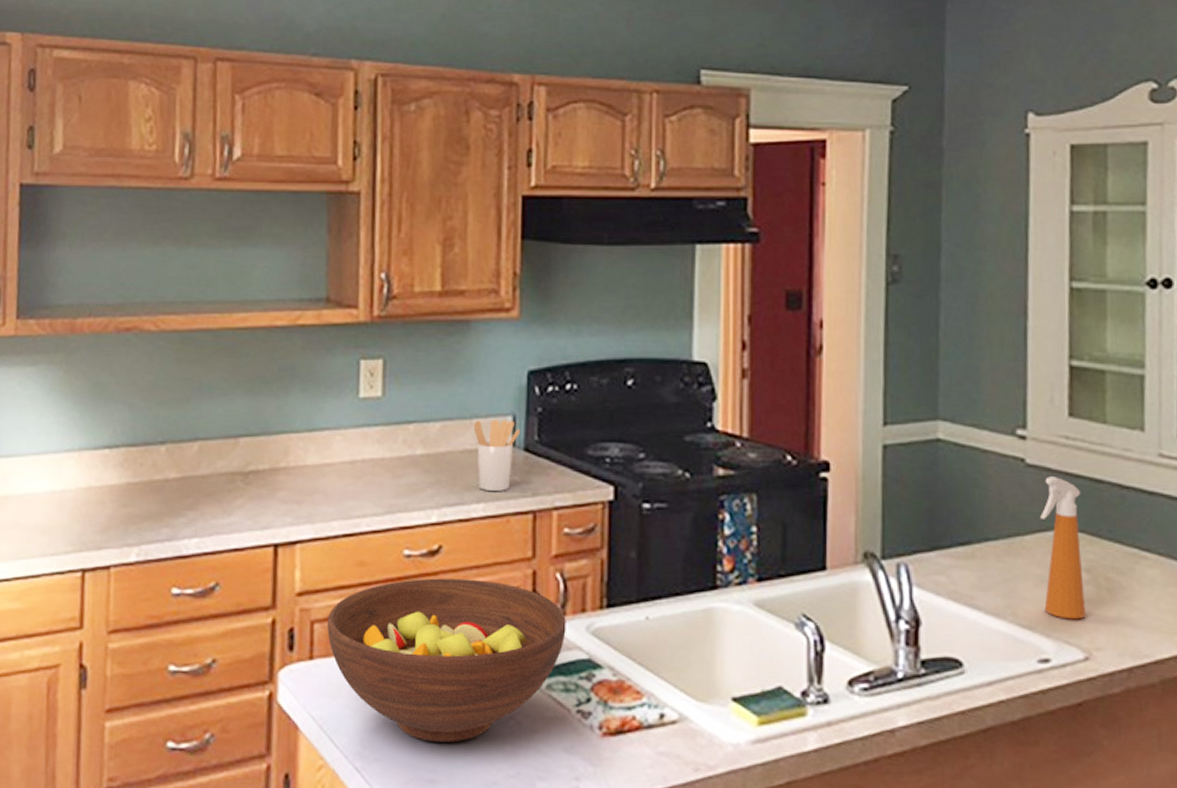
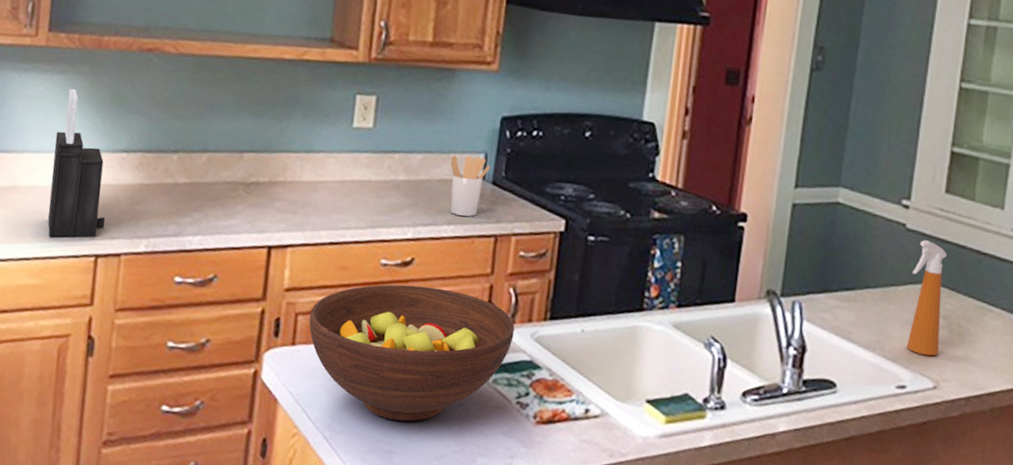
knife block: none [27,380,91,553] -> present [47,88,106,237]

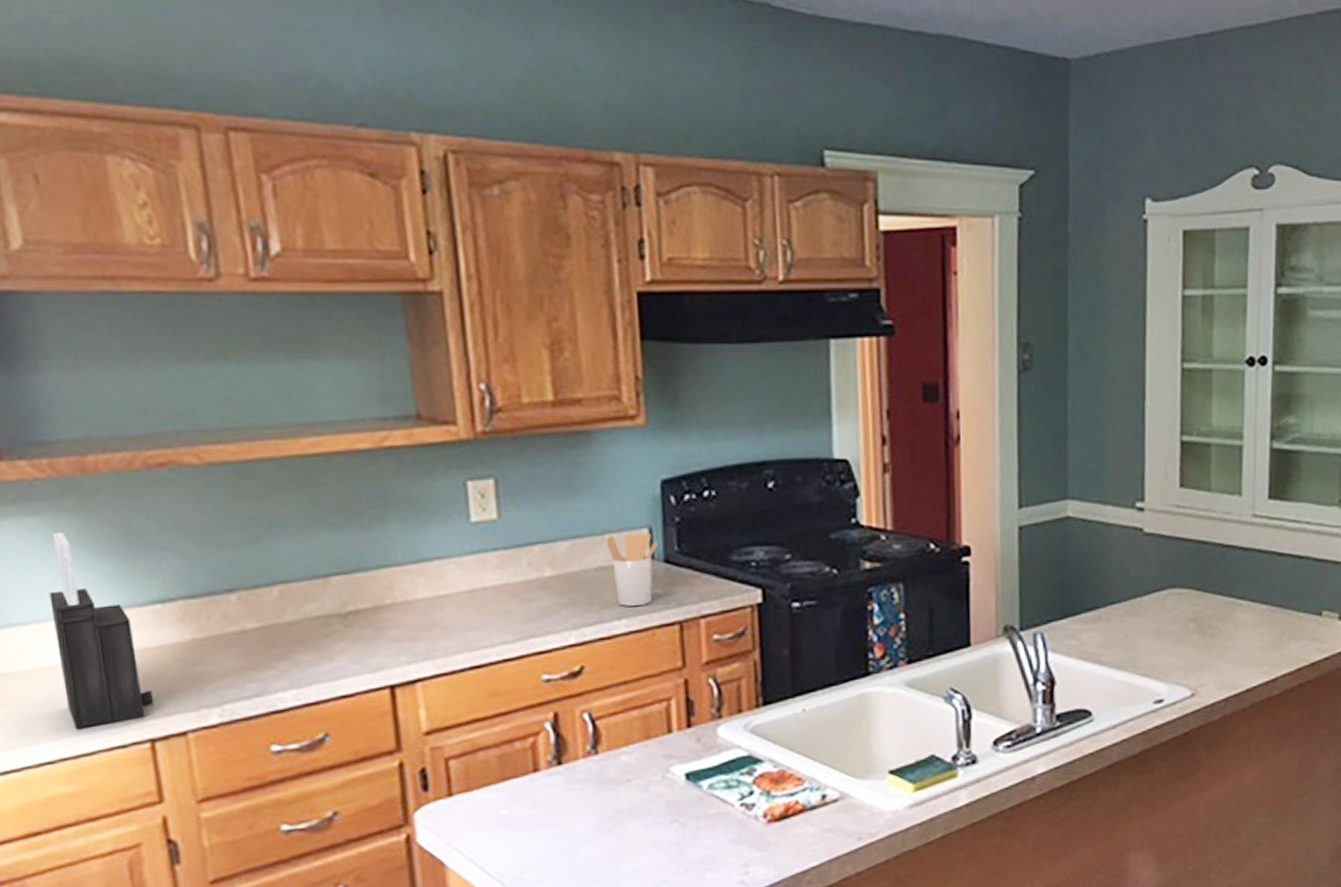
fruit bowl: present [309,284,515,421] -> none [463,694,724,856]
spray bottle: present [906,240,948,357] -> none [1156,542,1192,665]

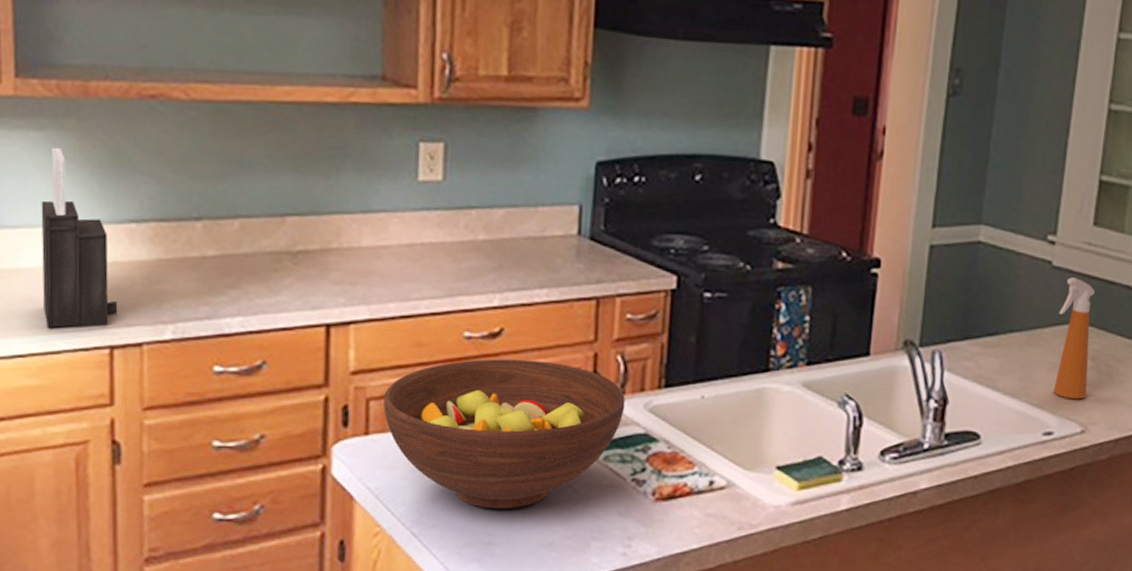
fruit bowl: none [463,694,724,856] -> present [383,359,625,509]
utensil holder: present [606,532,658,606] -> none [538,207,586,278]
spray bottle: none [1156,542,1192,665] -> present [1053,277,1096,400]

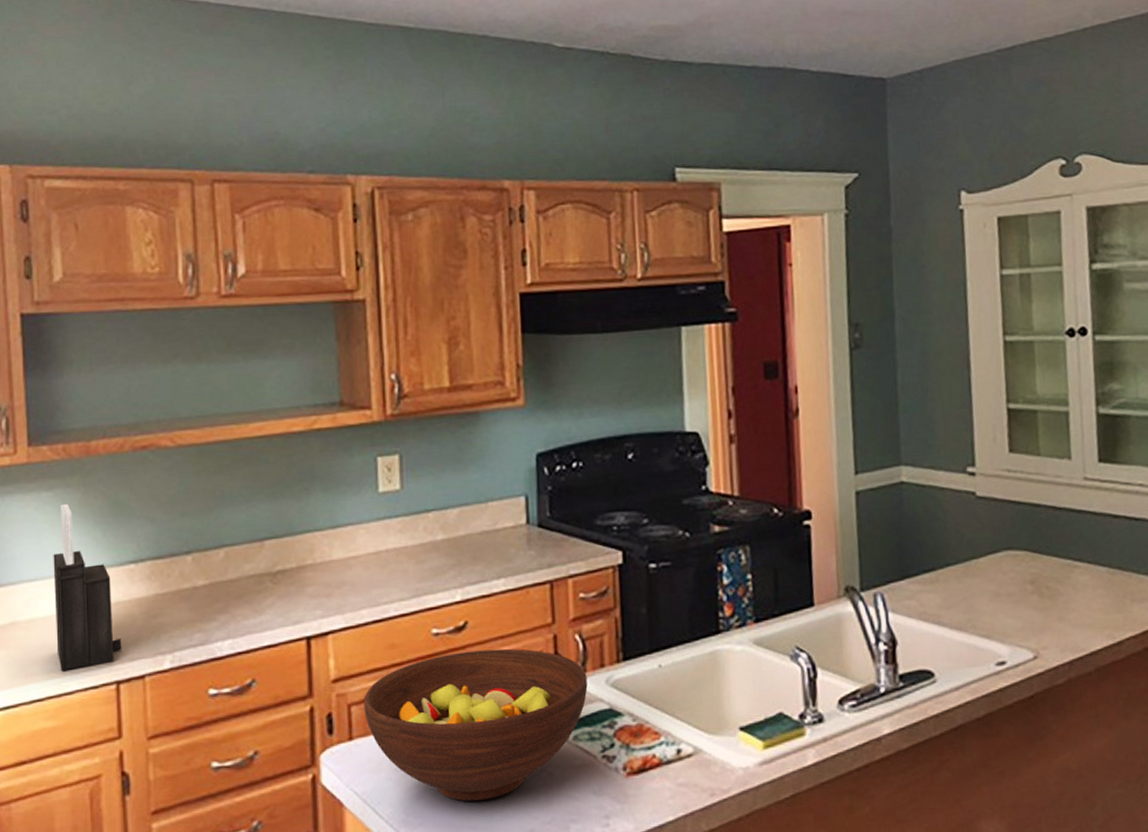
spray bottle: present [1053,277,1096,400] -> none [991,505,1032,626]

